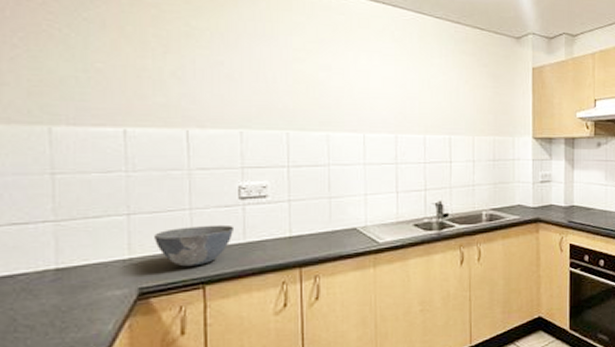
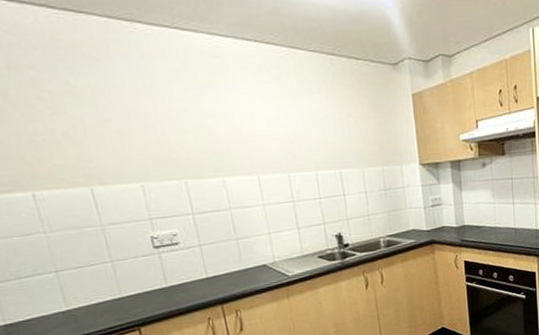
bowl: present [155,224,235,267] -> none [84,272,156,313]

